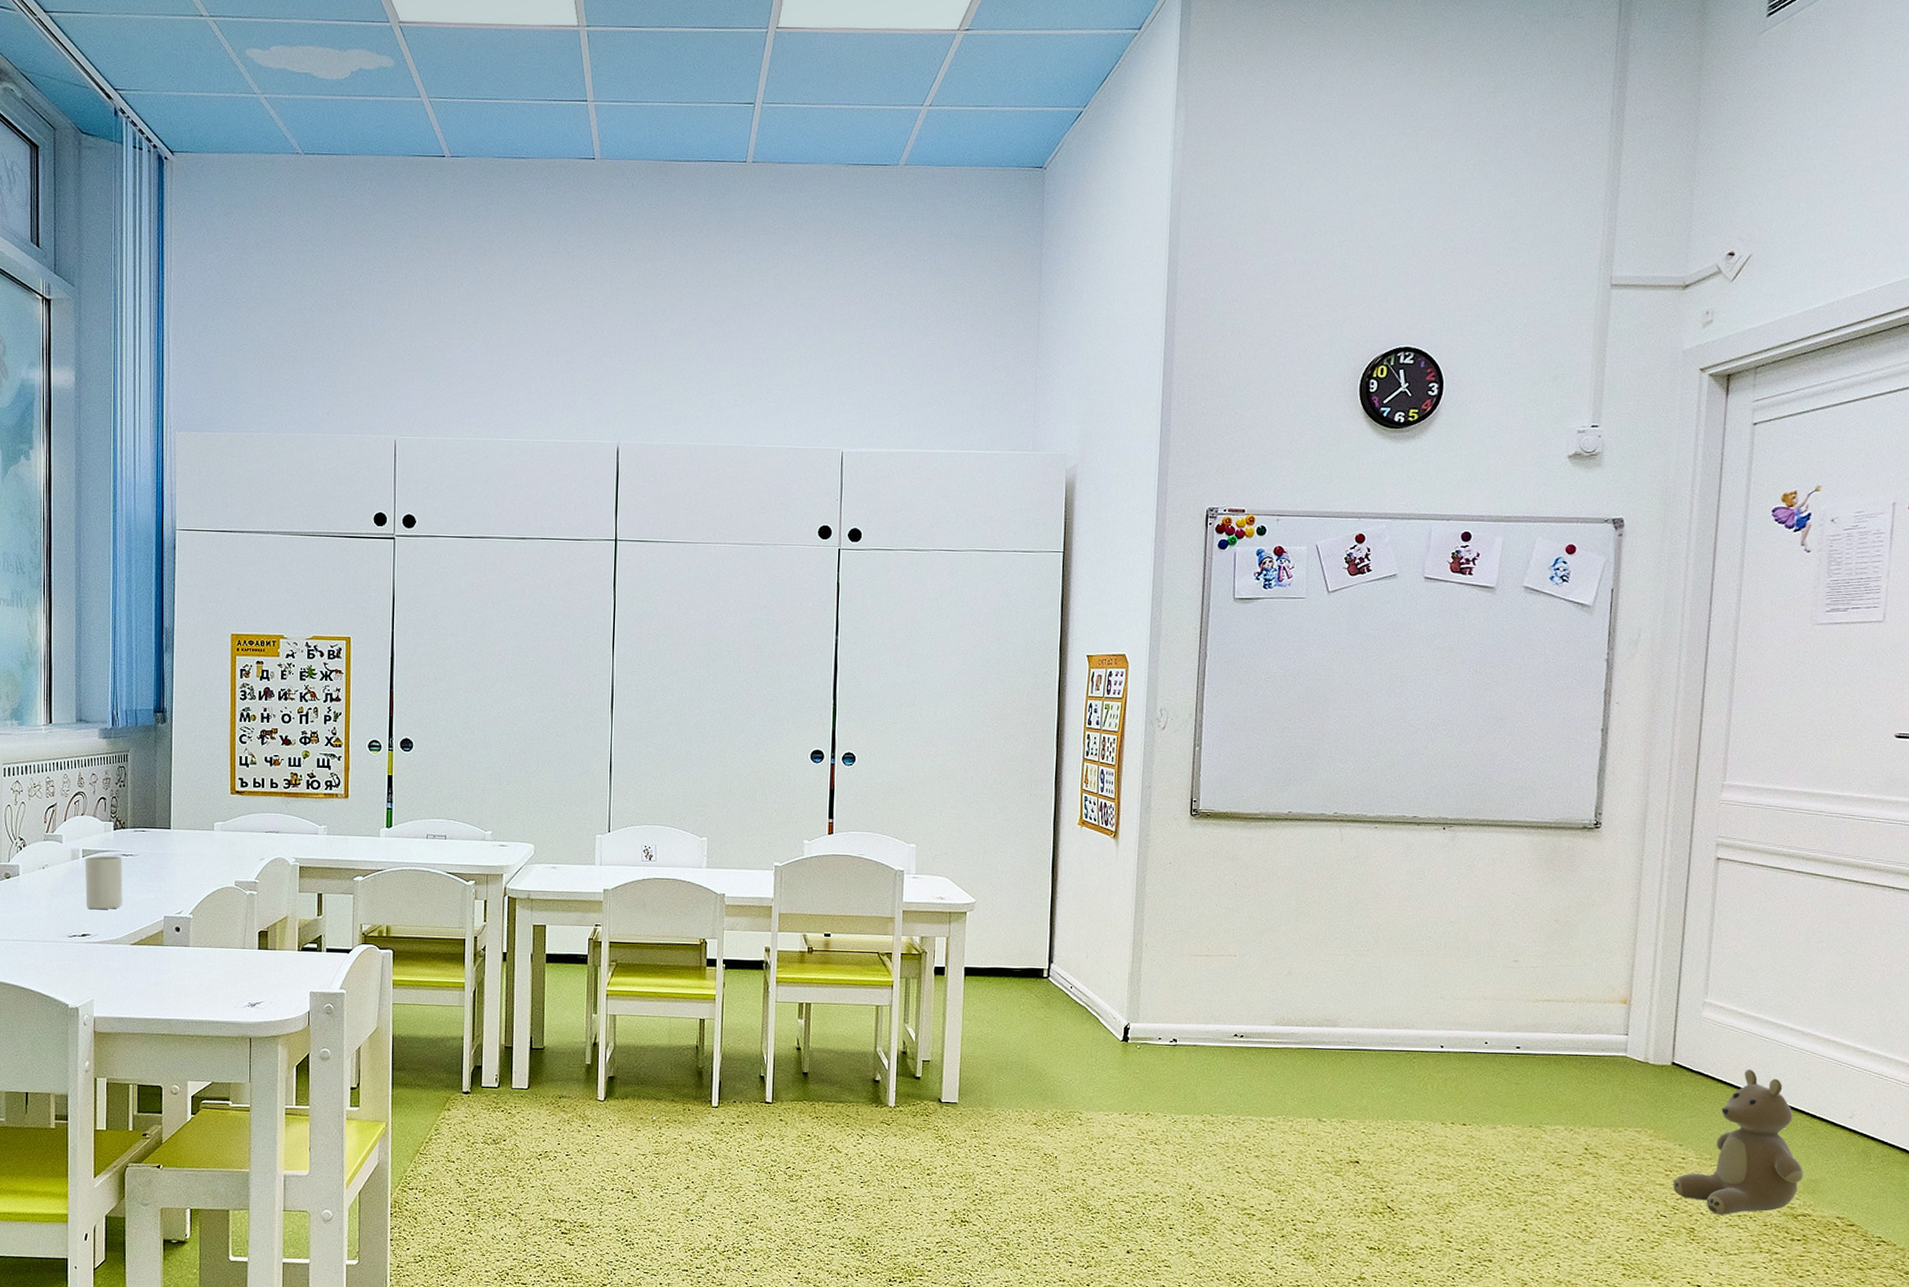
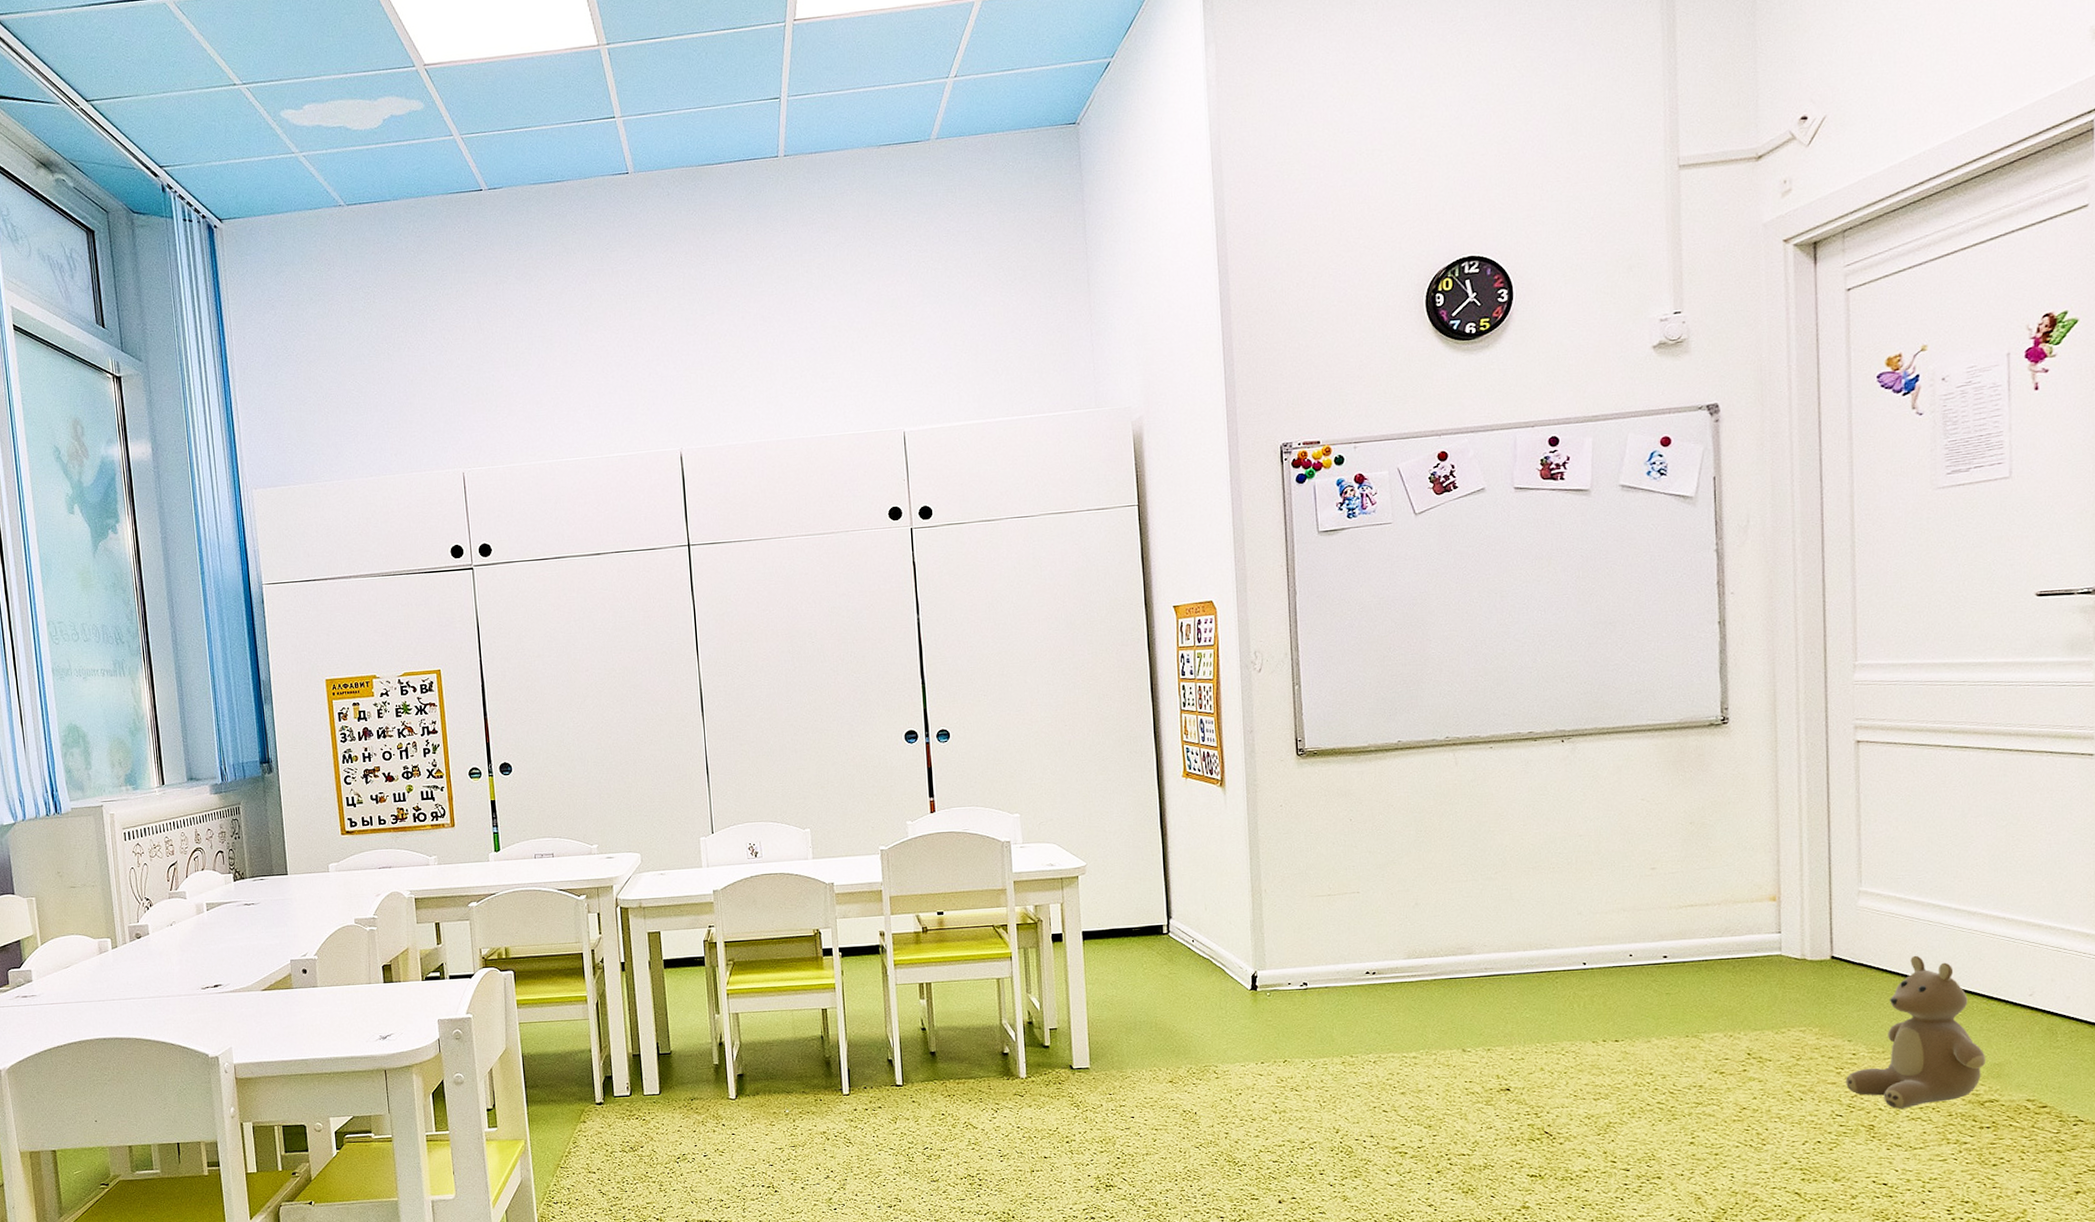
cup: present [85,856,123,910] -> none [209,906,250,961]

